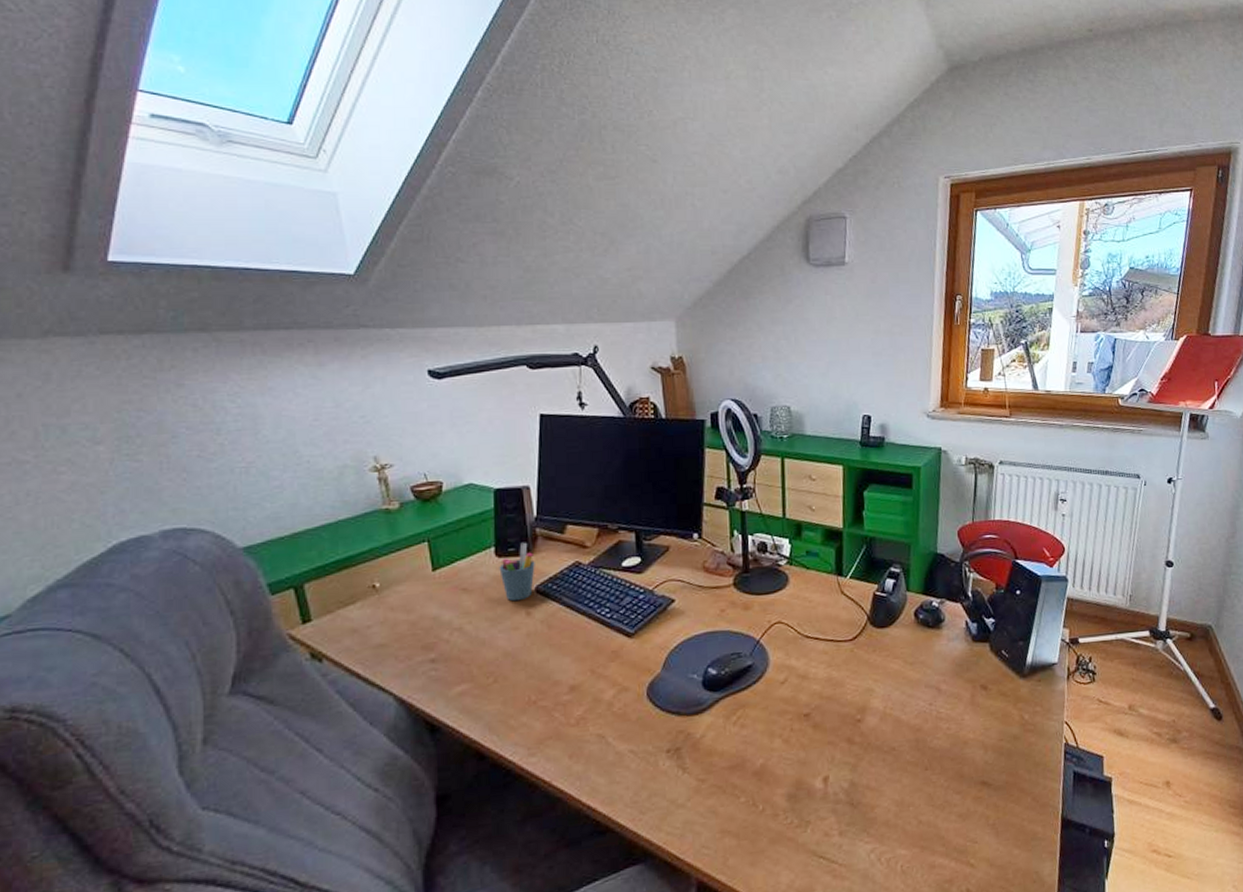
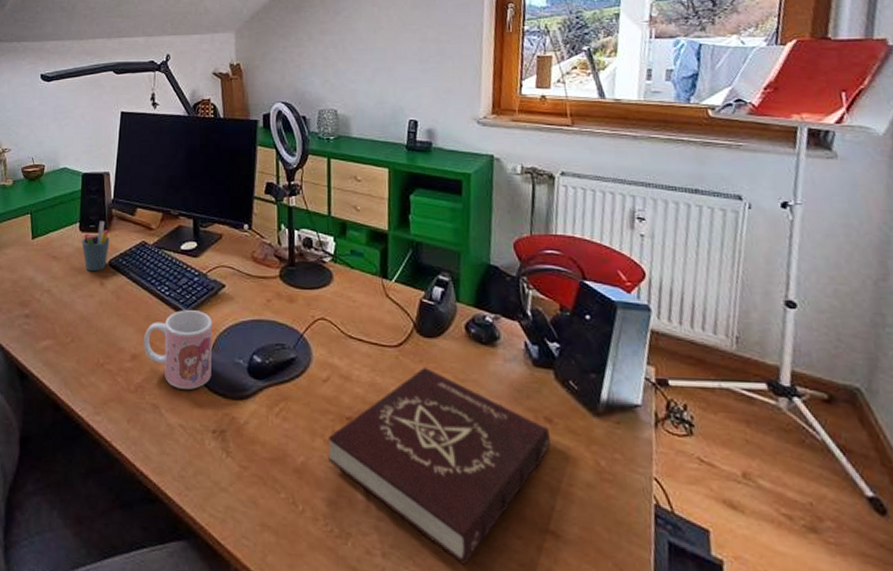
mug: none [583,630,663,714] -> present [143,310,213,390]
book: none [787,655,986,827] -> present [328,366,551,565]

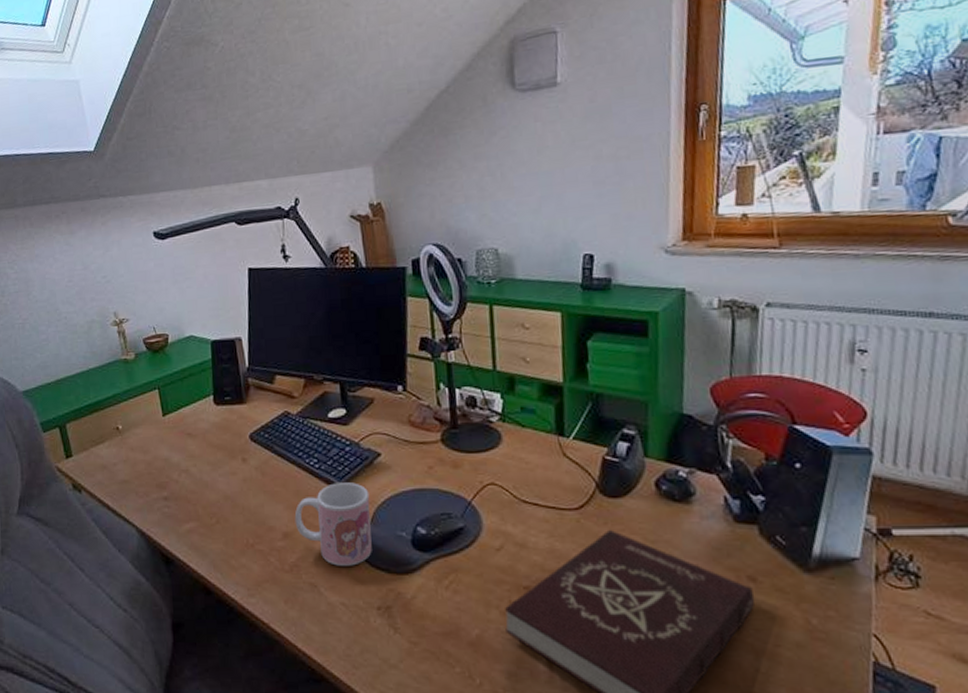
pen holder: present [82,220,110,272] -> none [217,391,249,448]

